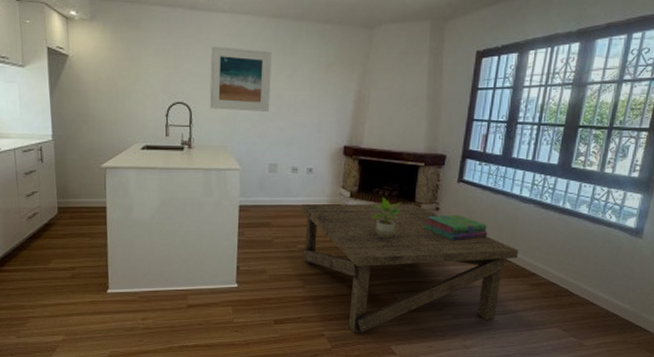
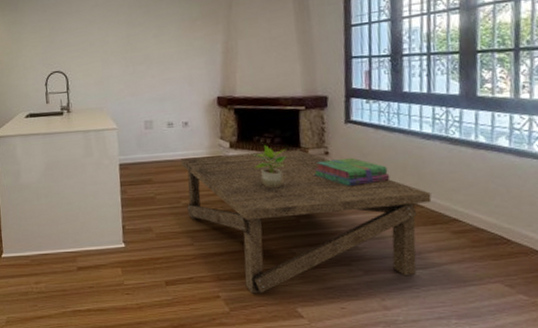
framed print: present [209,46,272,111] -> none [80,15,140,74]

